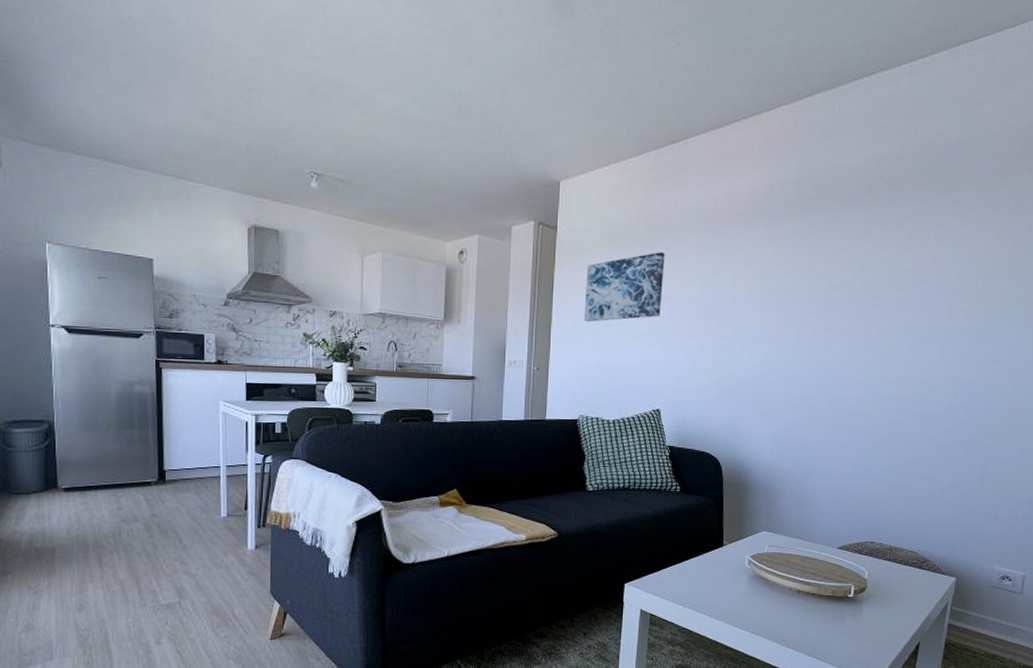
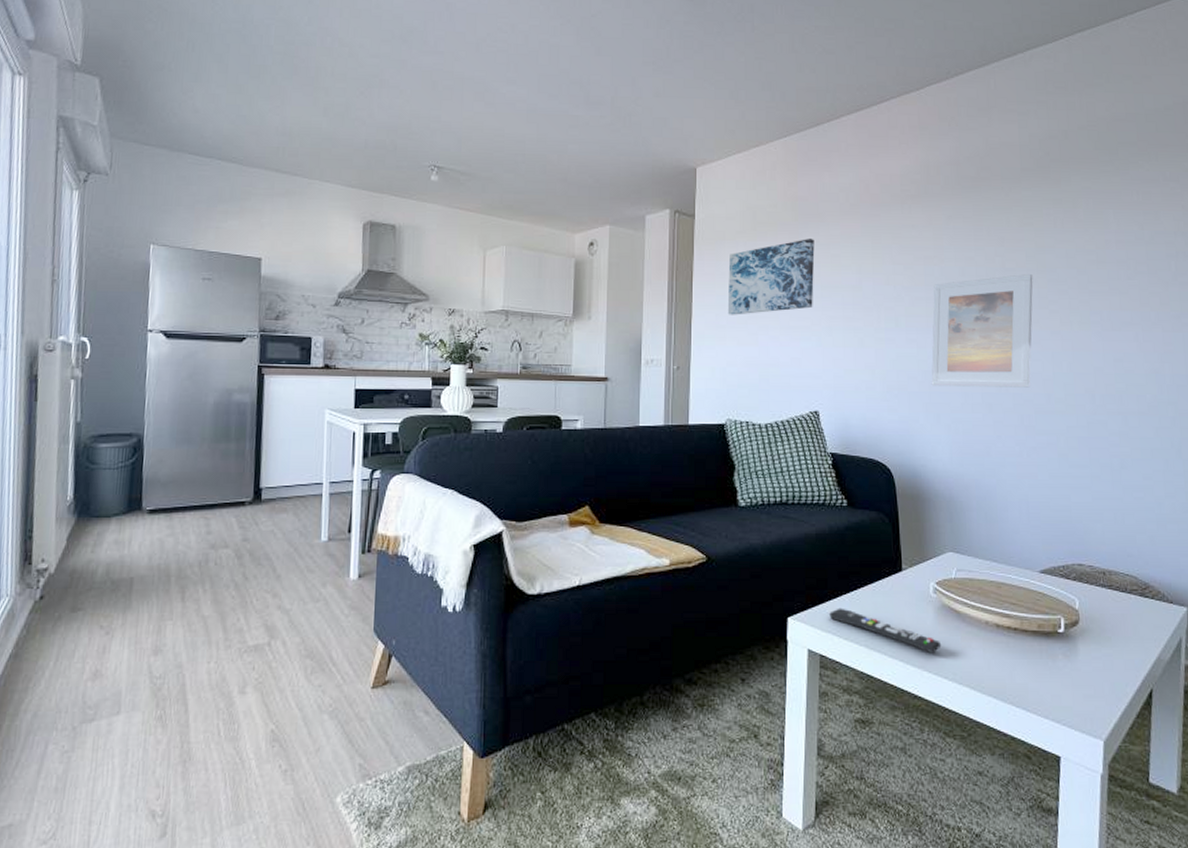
remote control: none [660,576,752,614] -> present [829,608,942,654]
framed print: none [760,289,857,392] -> present [931,273,1033,388]

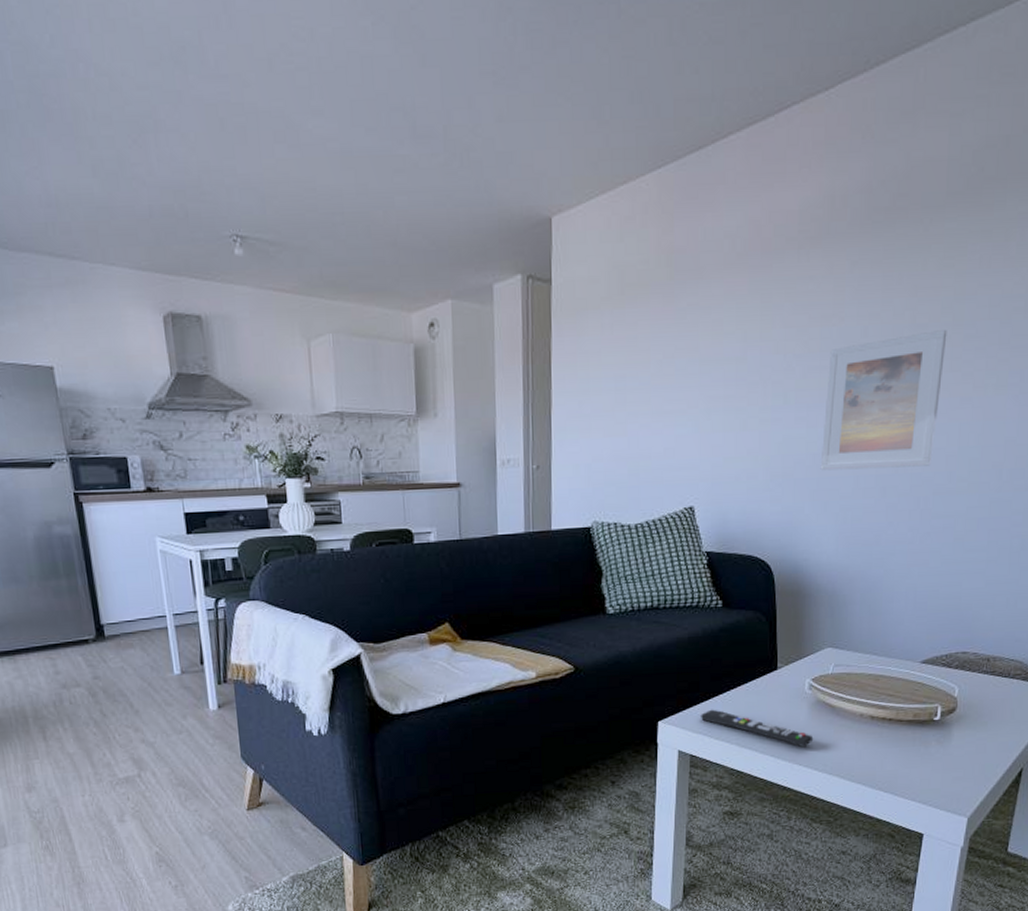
wall art: present [727,239,815,315] -> none [591,301,693,402]

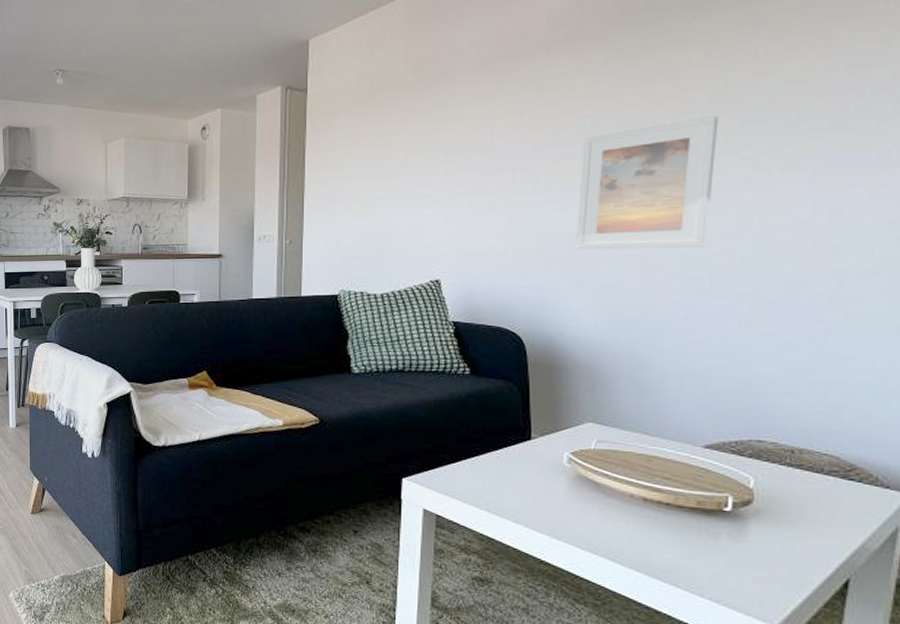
remote control: present [701,709,814,748] -> none [447,472,575,522]

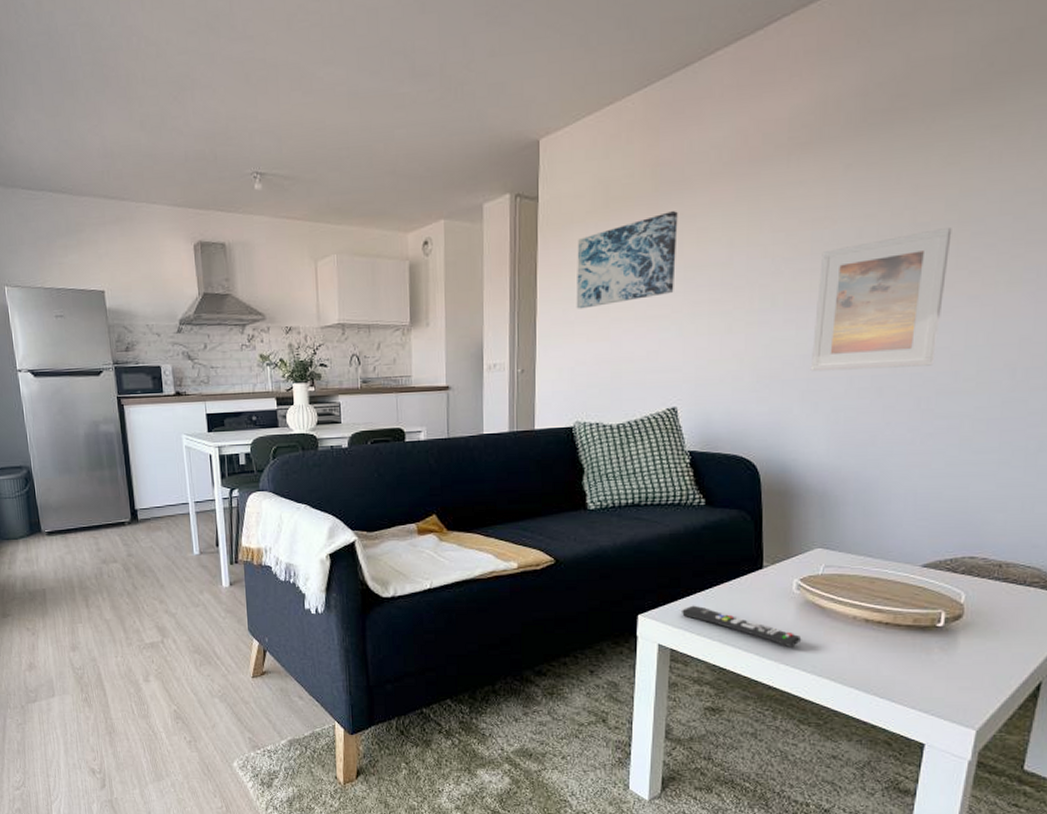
wall art: none [341,101,439,188] -> present [576,211,678,309]
remote control: none [447,472,575,522] -> present [682,605,802,648]

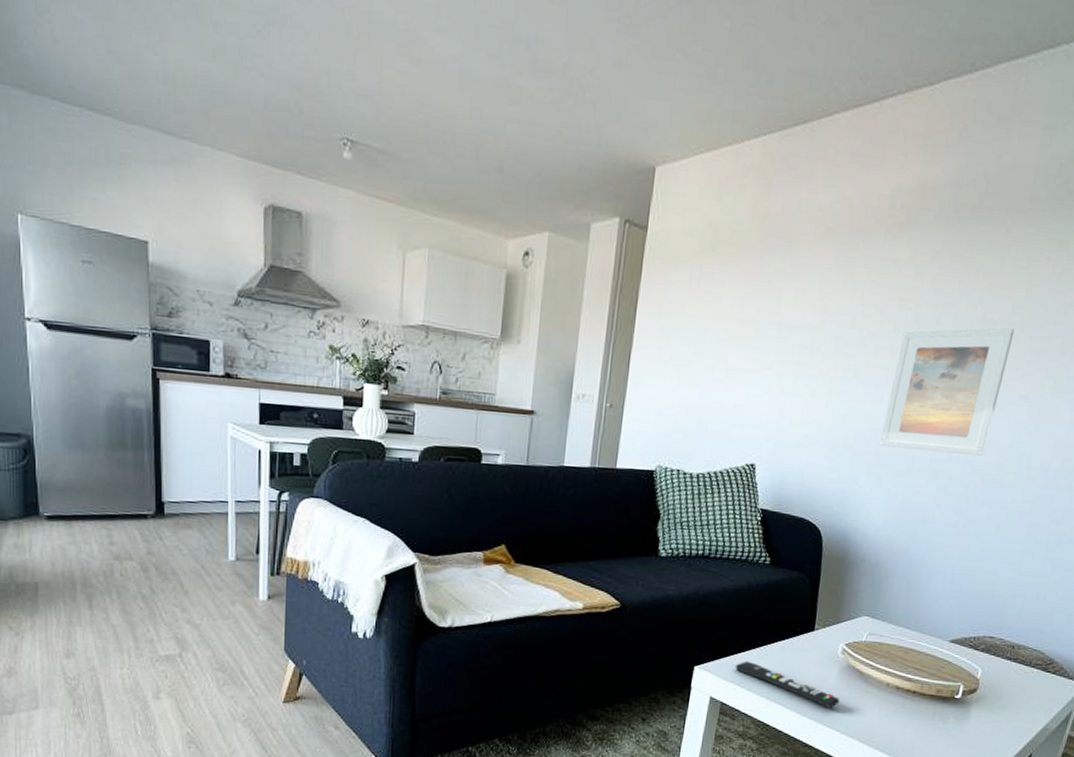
wall art: present [576,211,678,309] -> none [671,266,780,351]

